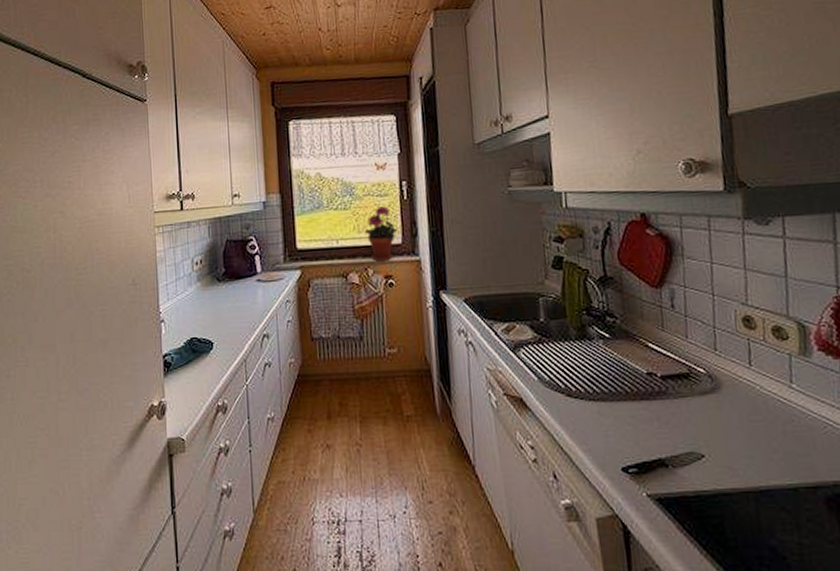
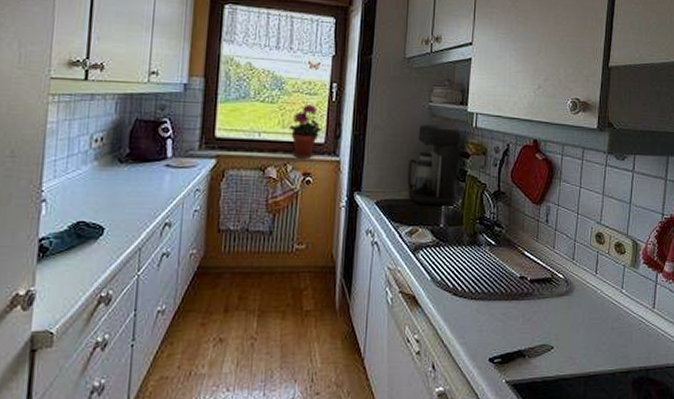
coffee maker: none [494,210,555,299] -> present [407,124,462,205]

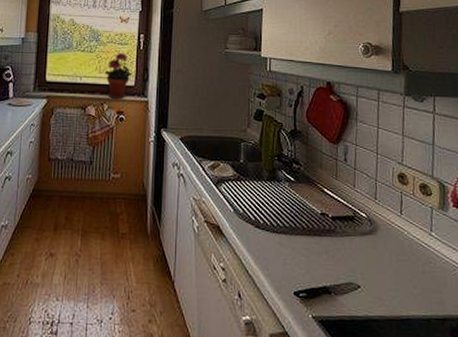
coffee maker: present [407,124,462,205] -> none [208,69,257,142]

